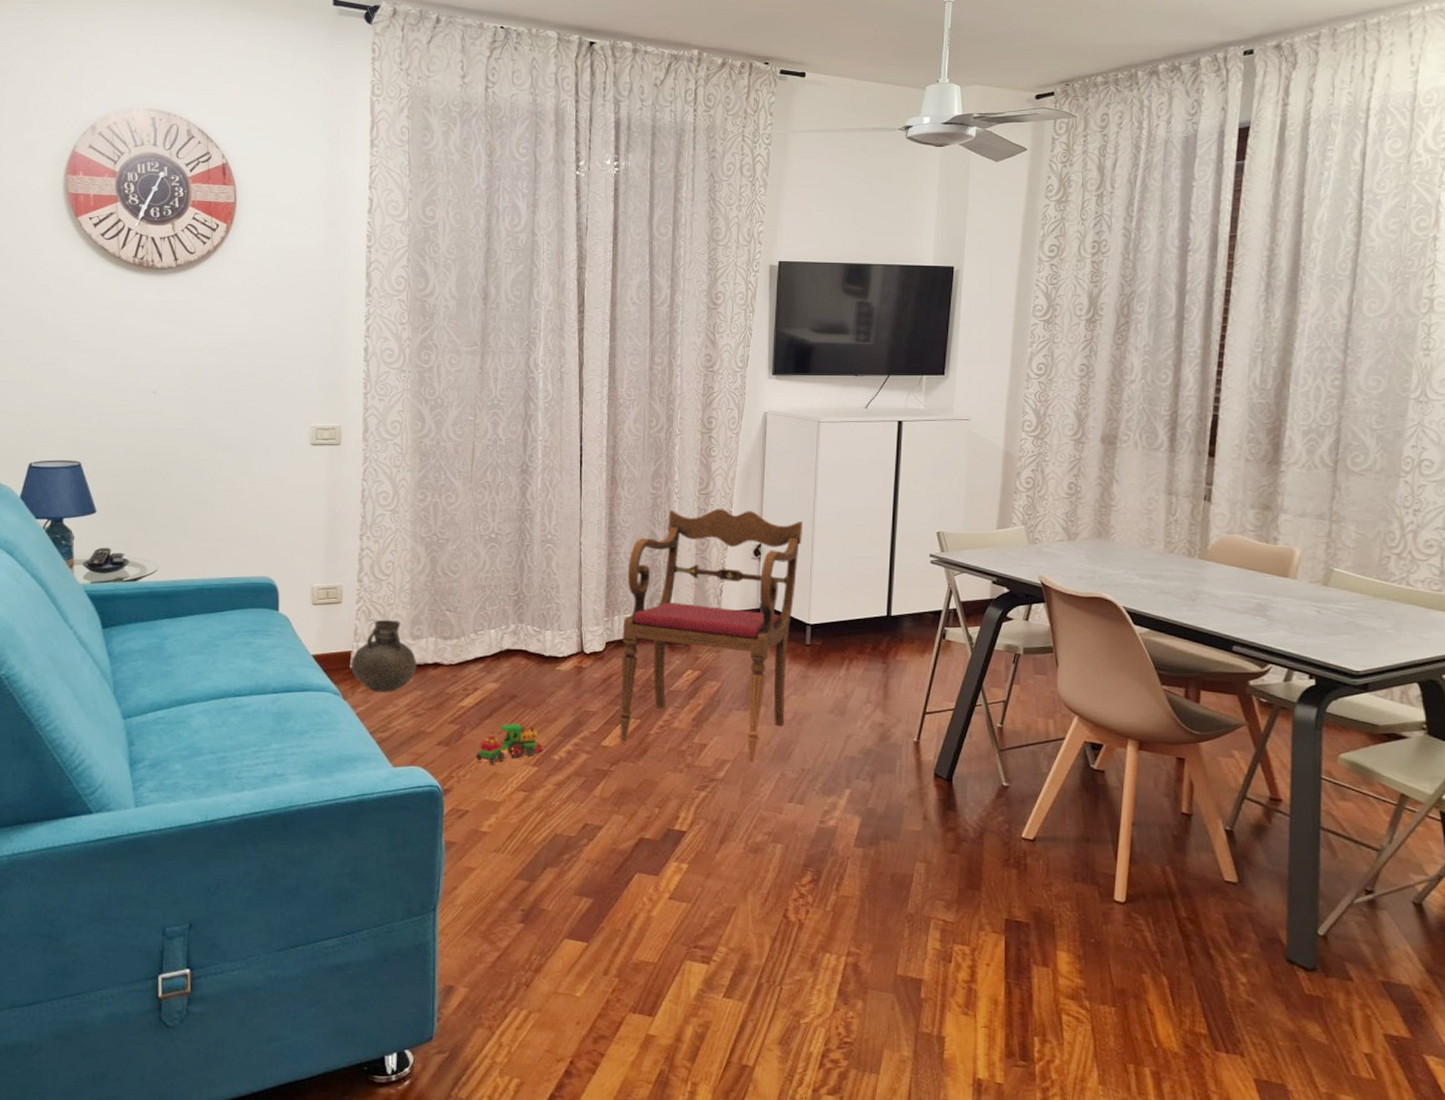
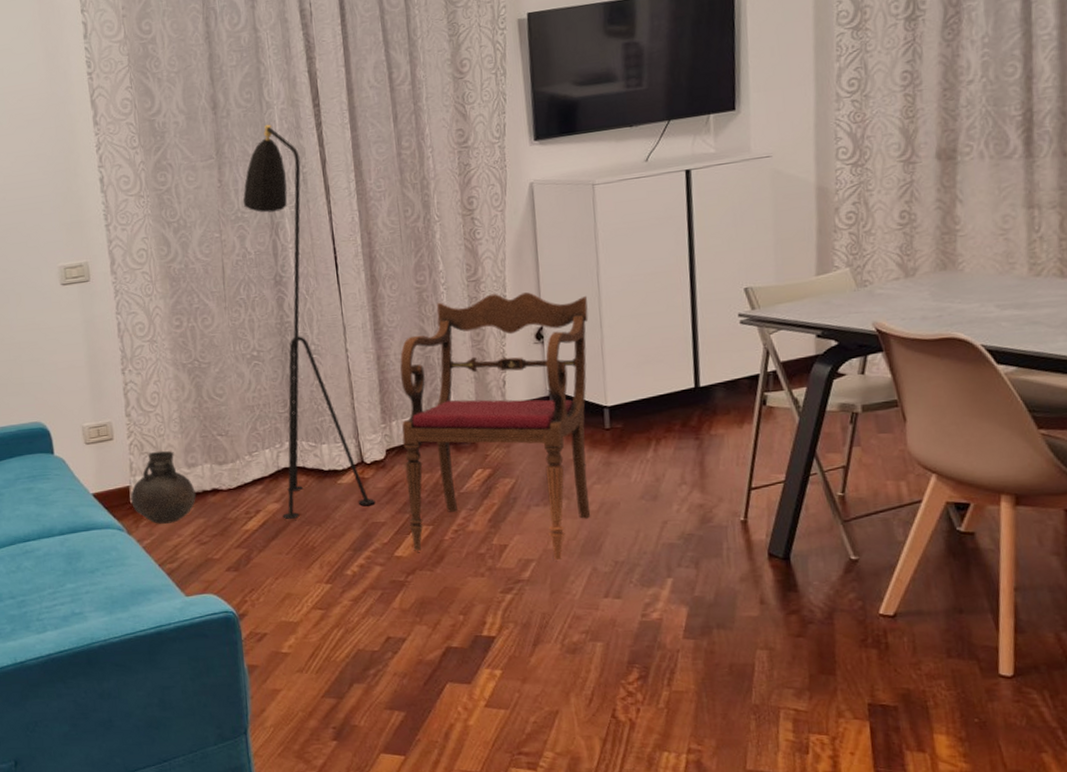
toy train: present [476,723,543,765] -> none [267,540,334,586]
floor lamp: none [499,322,590,701] -> present [243,124,376,520]

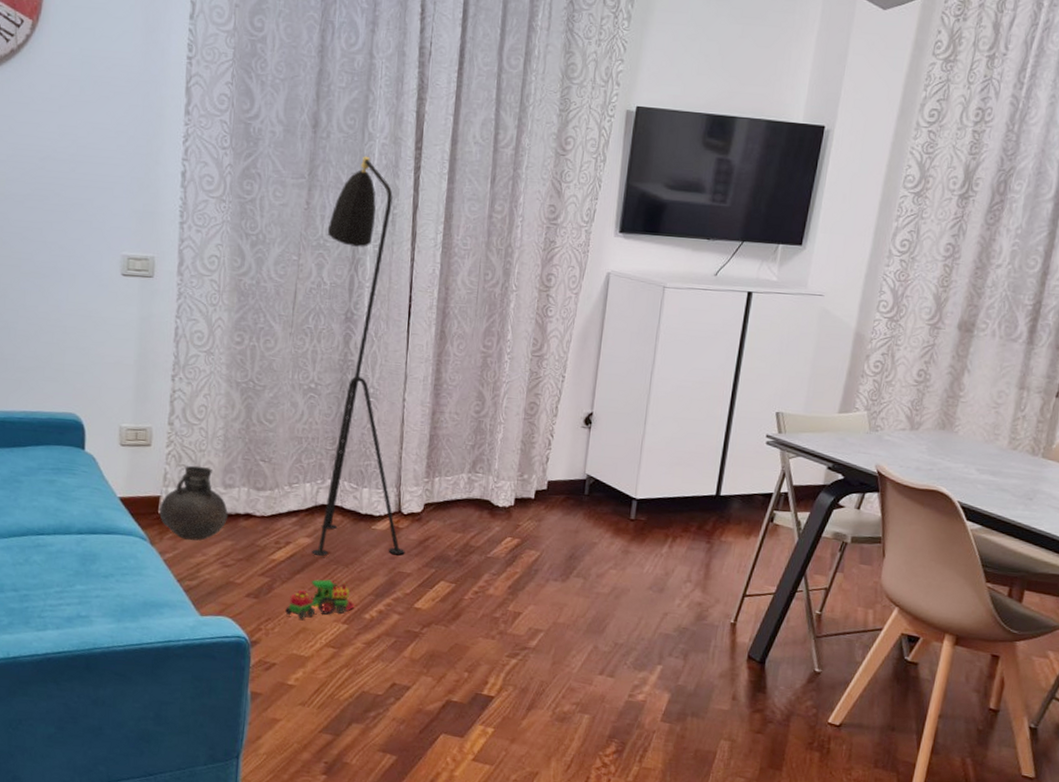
toy train: none [267,540,334,586] -> present [285,579,354,620]
armchair: present [400,292,591,560] -> none [433,370,639,634]

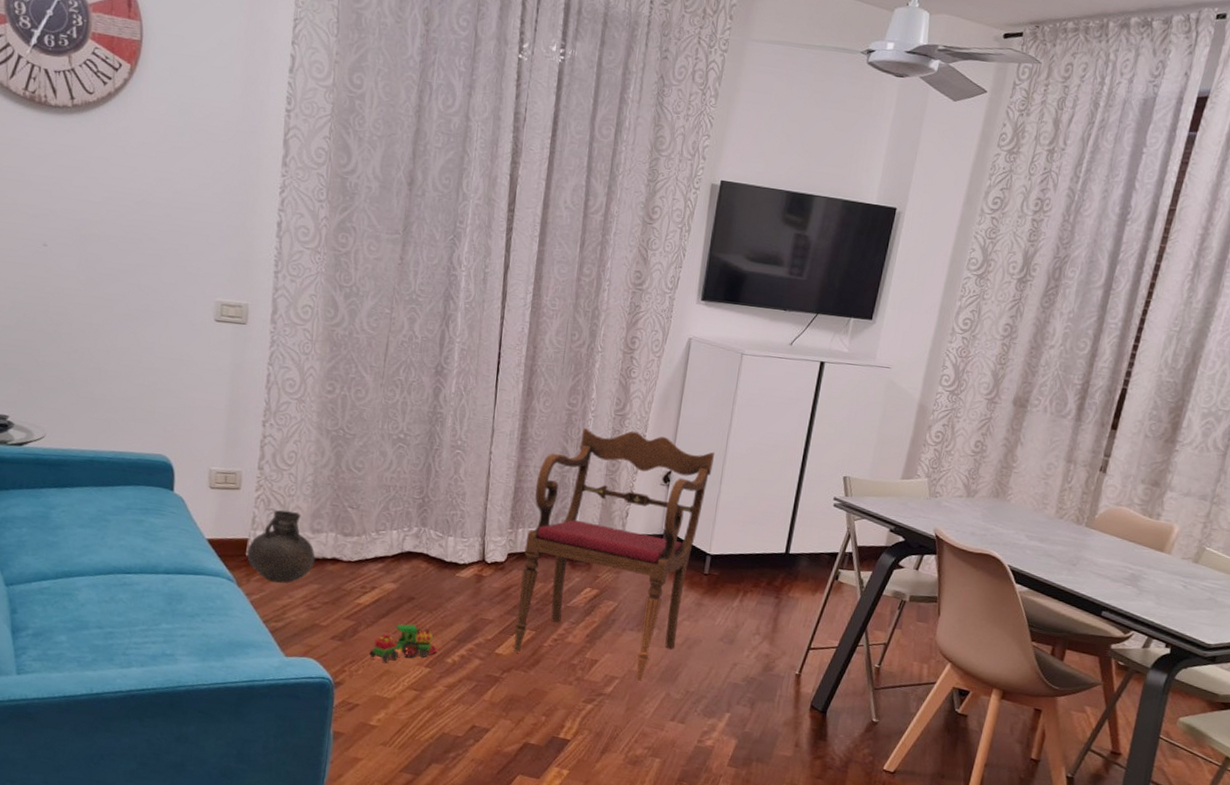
floor lamp: present [312,155,405,557] -> none [397,215,488,602]
armchair: none [433,370,639,634] -> present [513,427,715,681]

